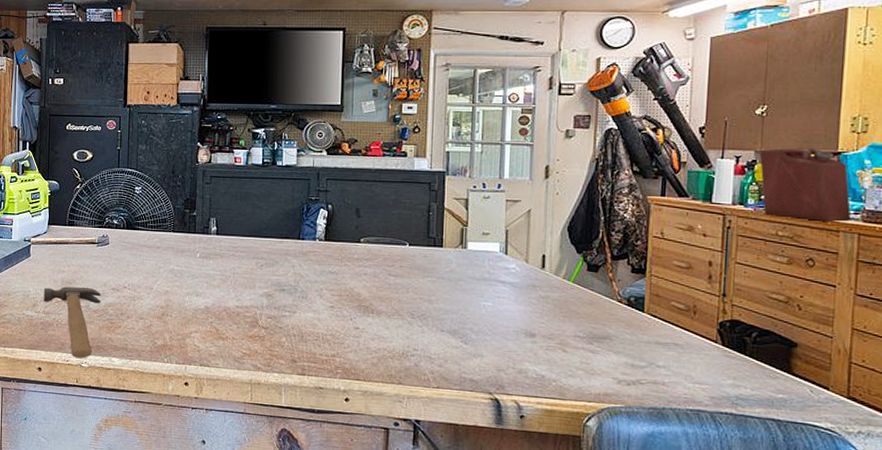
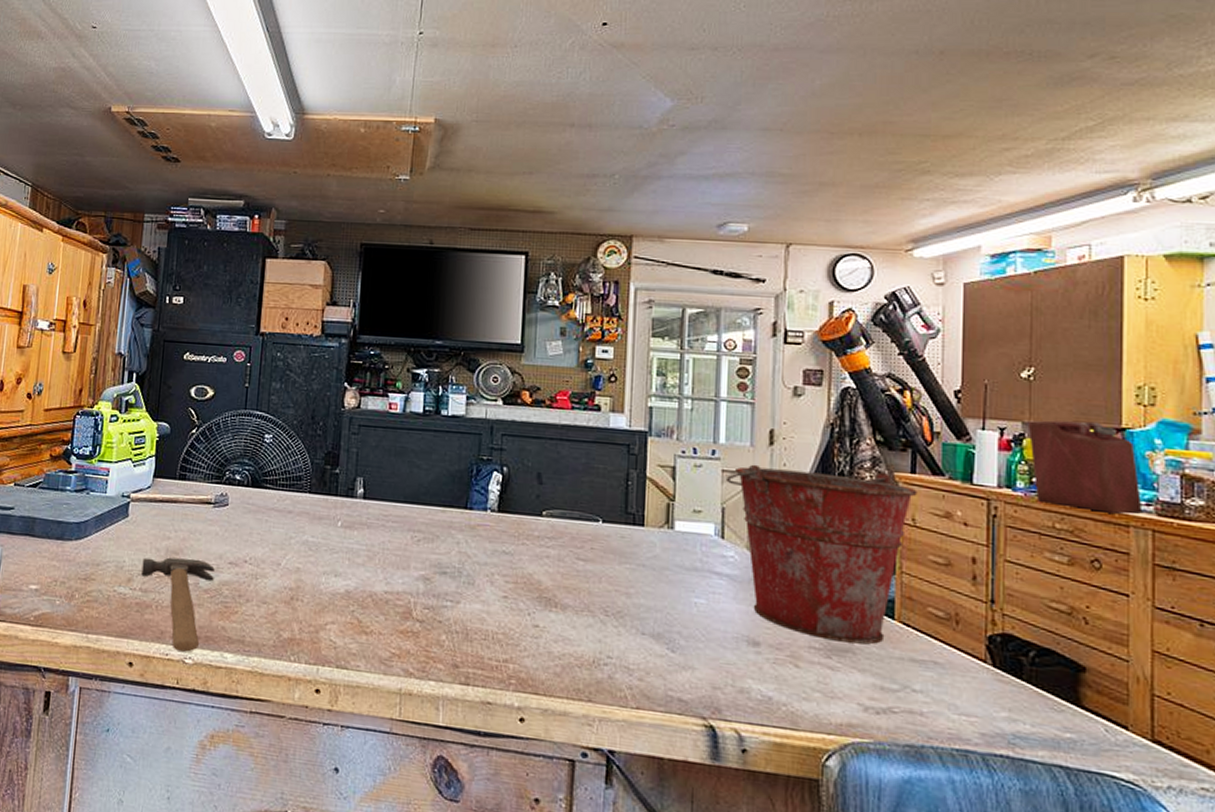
bucket: none [510,194,666,333] -> present [727,464,917,645]

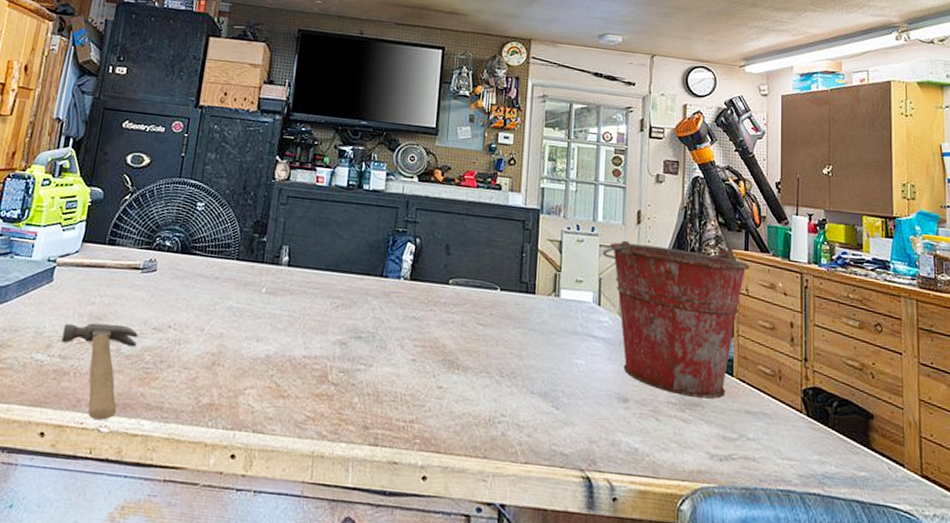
jerry can: present [1027,420,1143,515] -> none [828,209,910,287]

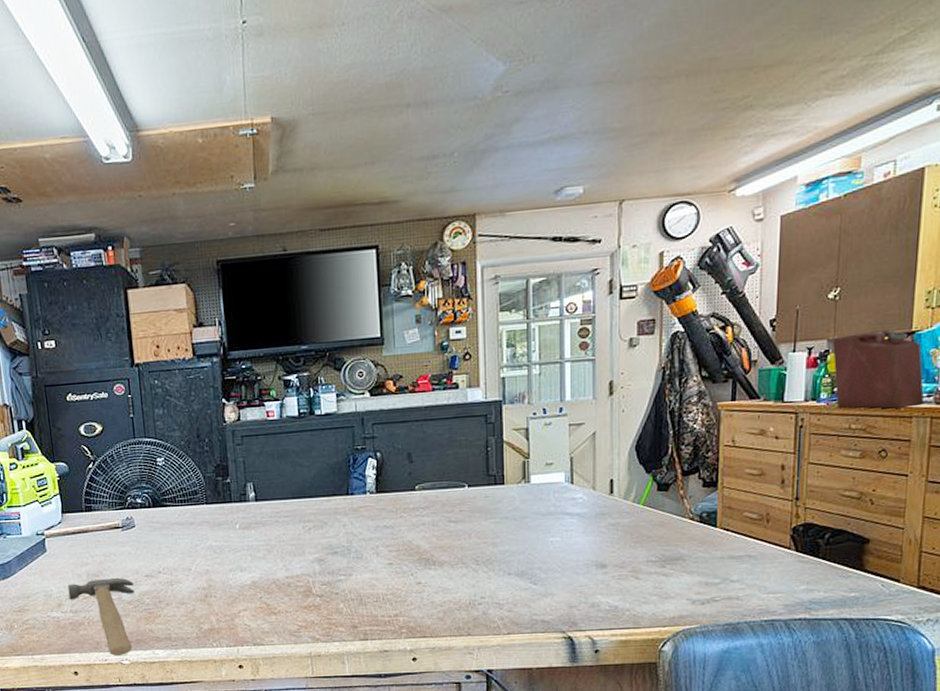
bucket: present [603,240,750,399] -> none [573,404,737,553]
jerry can: none [828,209,910,287] -> present [832,329,925,410]

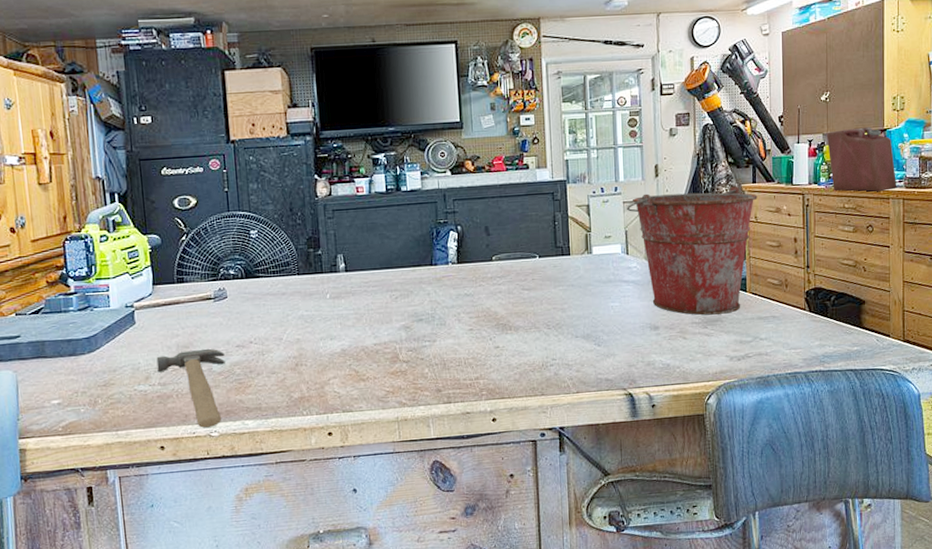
bucket: none [573,404,737,553] -> present [627,186,758,315]

